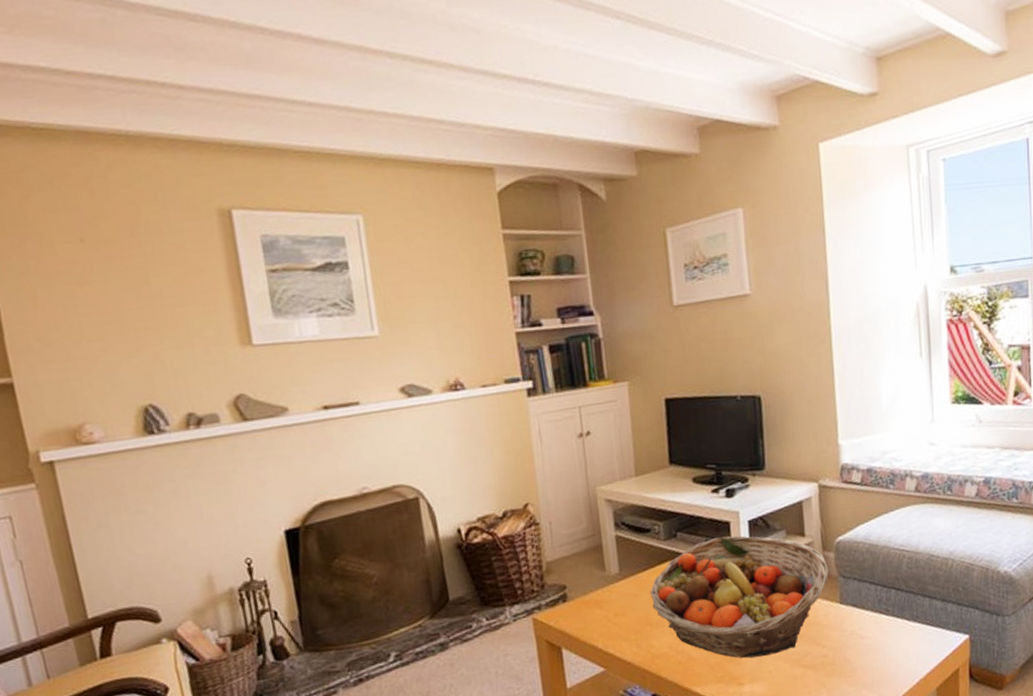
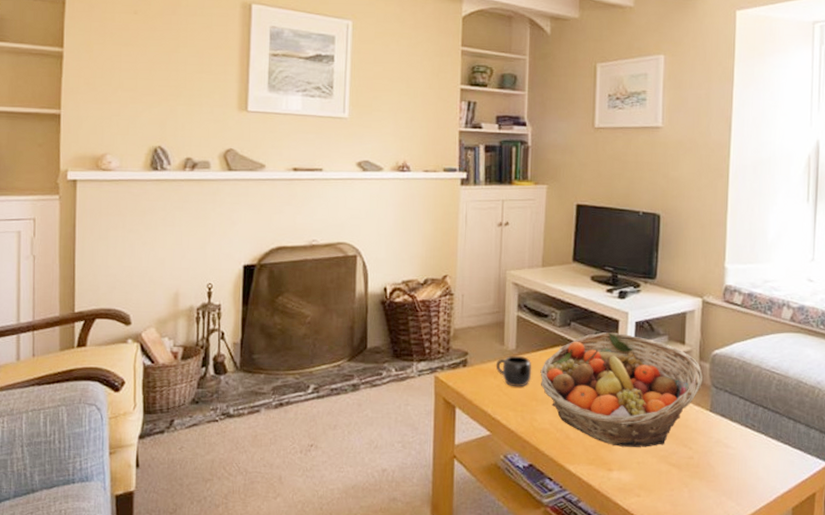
mug: none [599,579,642,615] -> present [495,355,532,387]

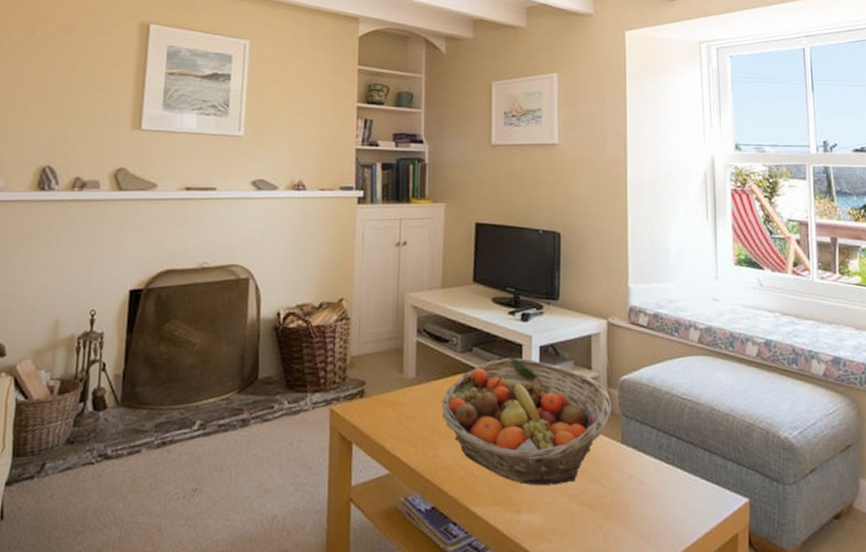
mug: present [495,355,532,387] -> none [394,384,433,420]

